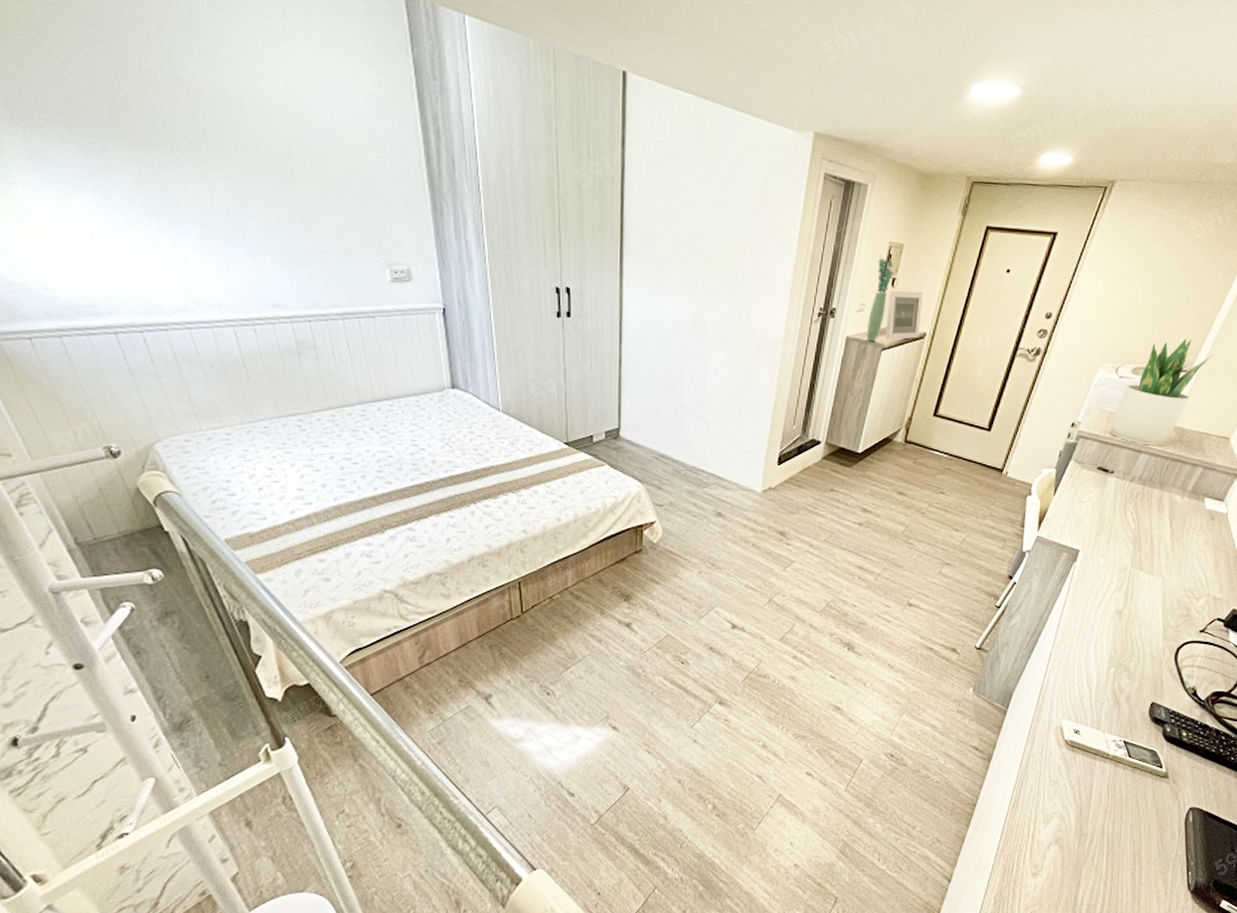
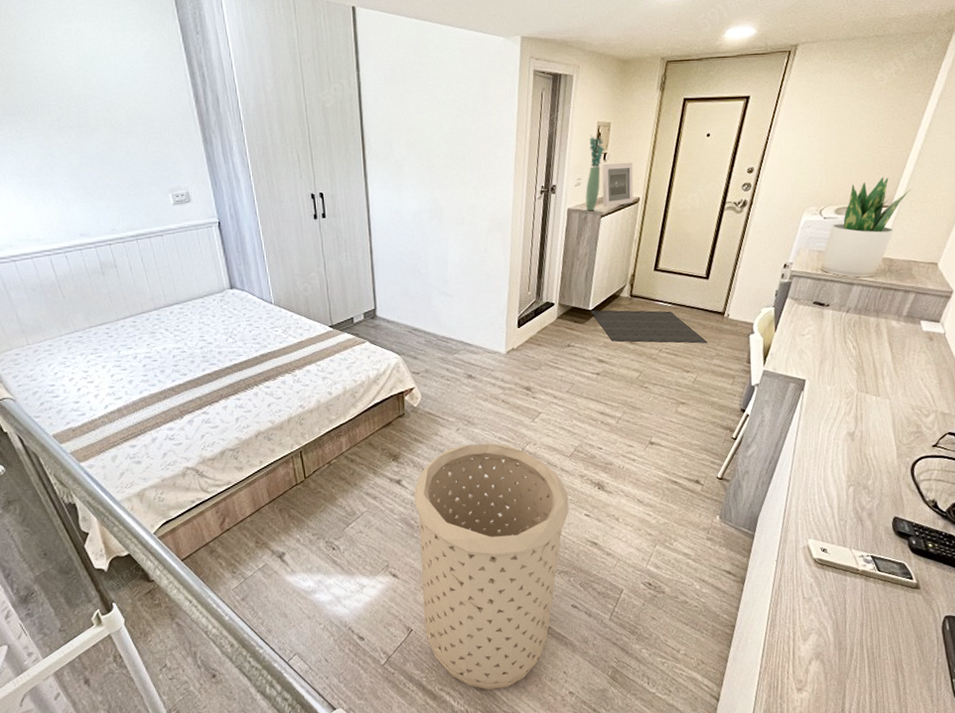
laundry basket: none [643,590,815,857] -> present [413,443,569,690]
doormat: none [859,454,981,501] -> present [590,310,707,343]

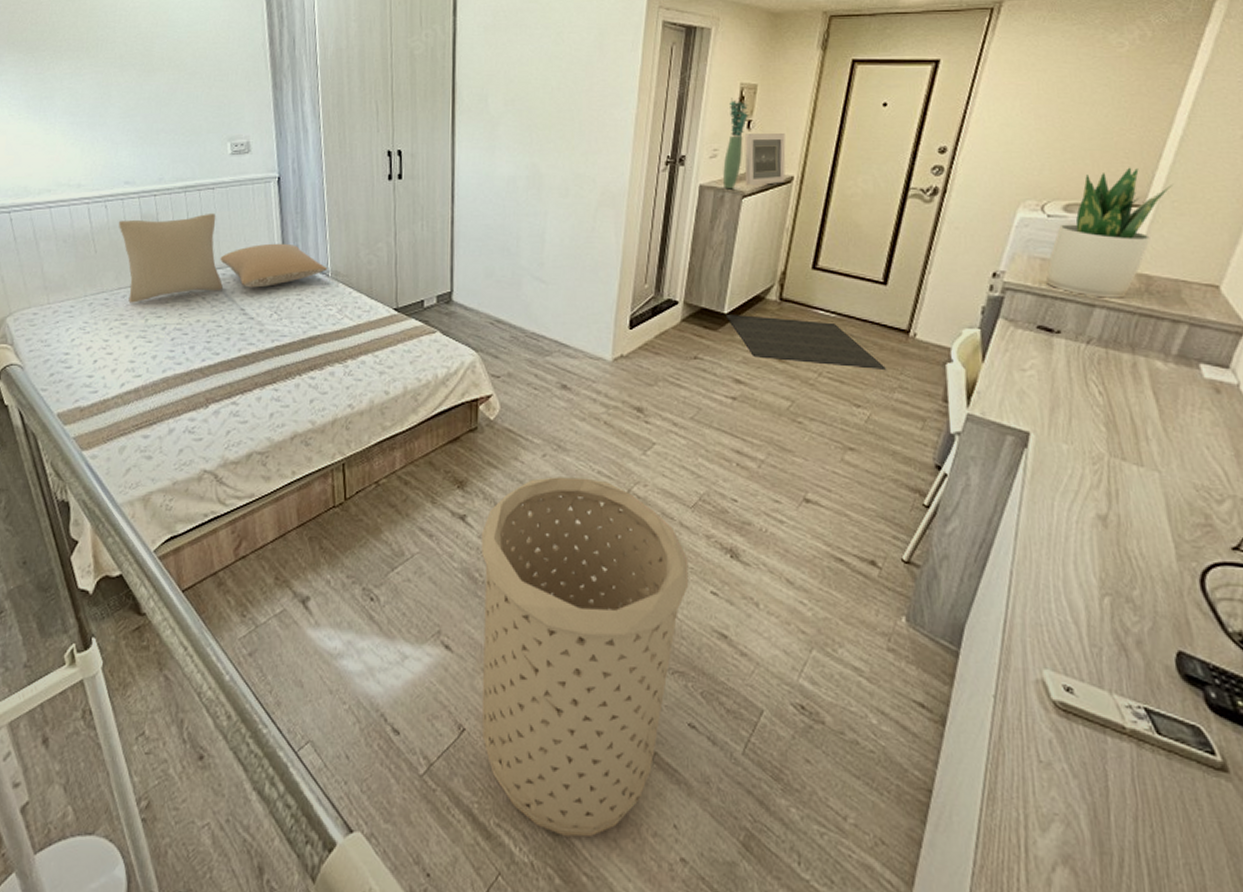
pillow: none [80,256,182,339] -> present [118,213,223,303]
pillow: none [176,278,271,318] -> present [220,243,328,288]

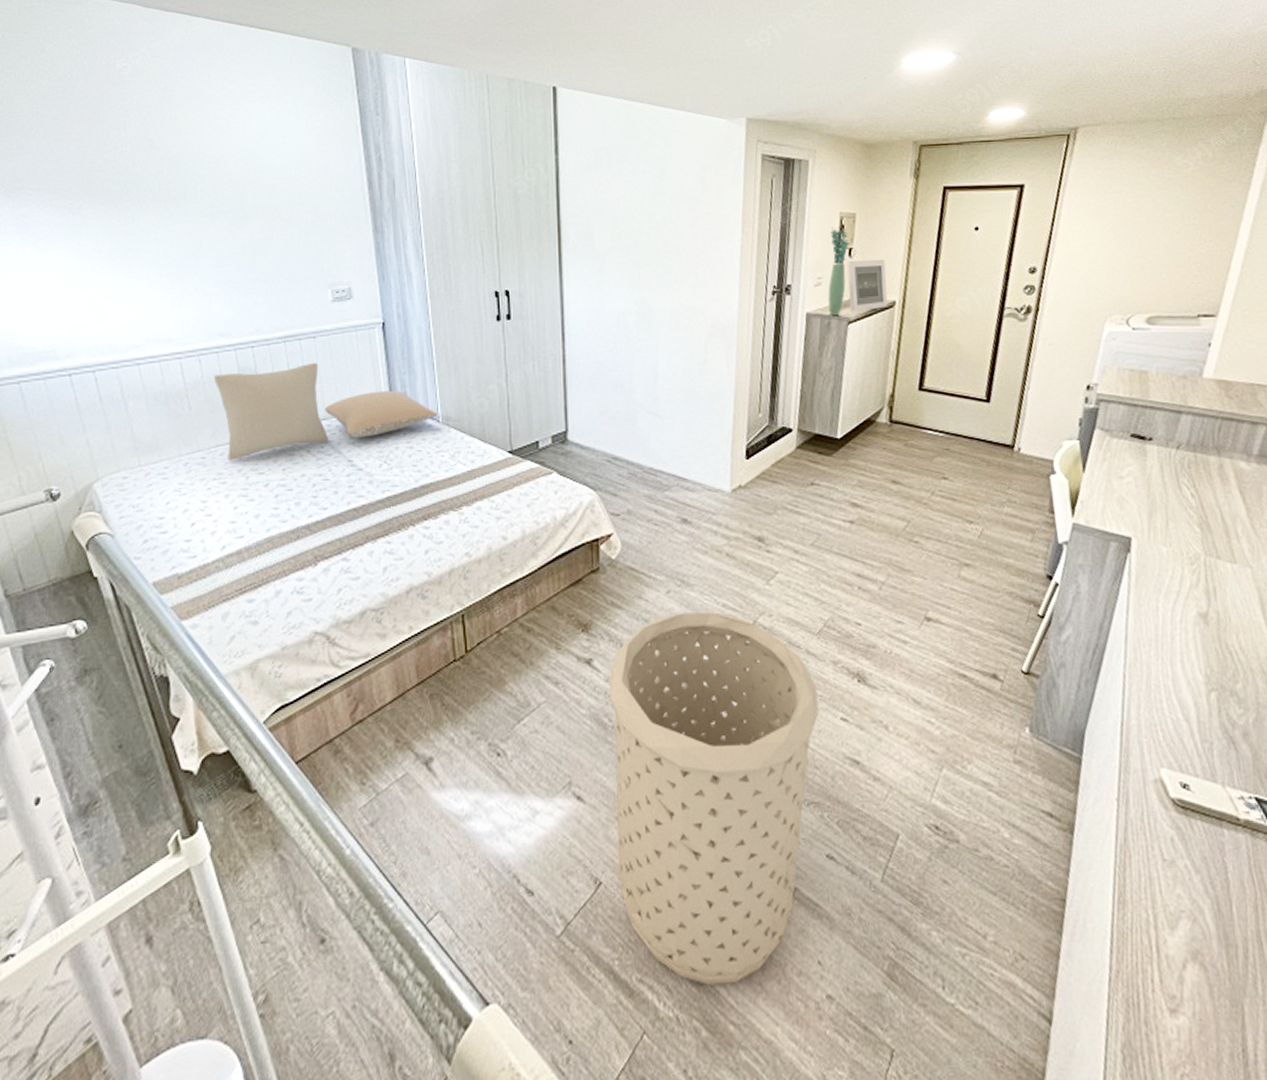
doormat: present [725,314,886,370] -> none [838,439,994,485]
planter: present [1045,167,1174,298] -> none [1135,280,1243,405]

